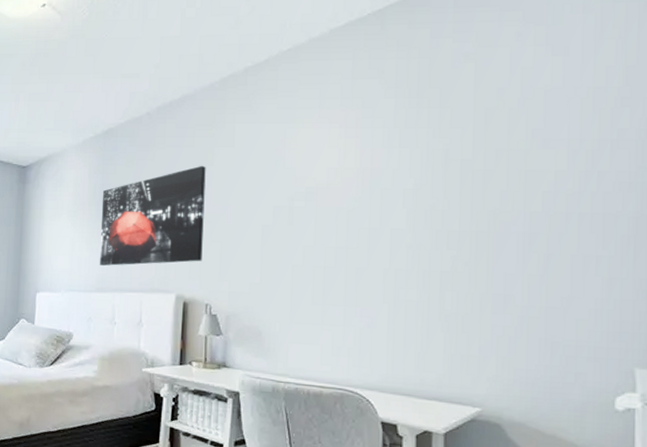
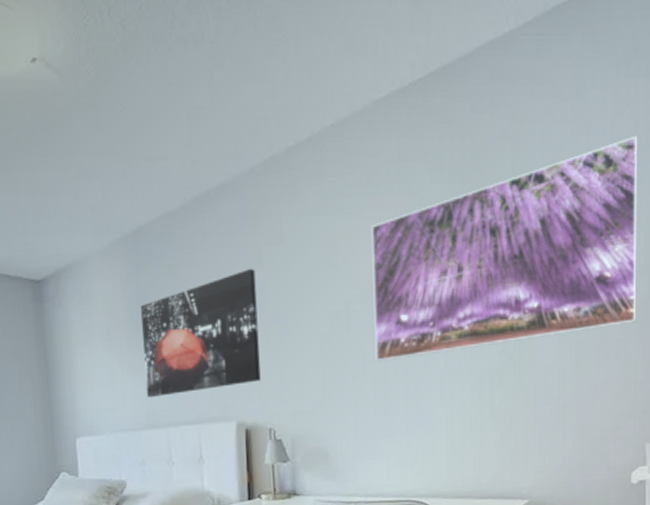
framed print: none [316,56,628,255] -> present [371,135,638,362]

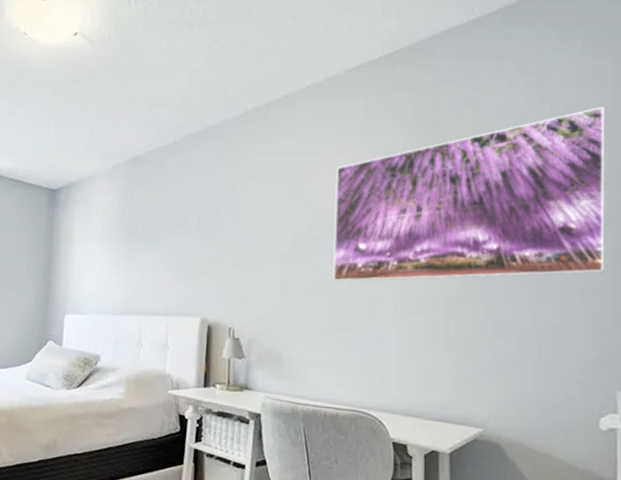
wall art: present [140,268,261,397] -> none [127,193,230,289]

